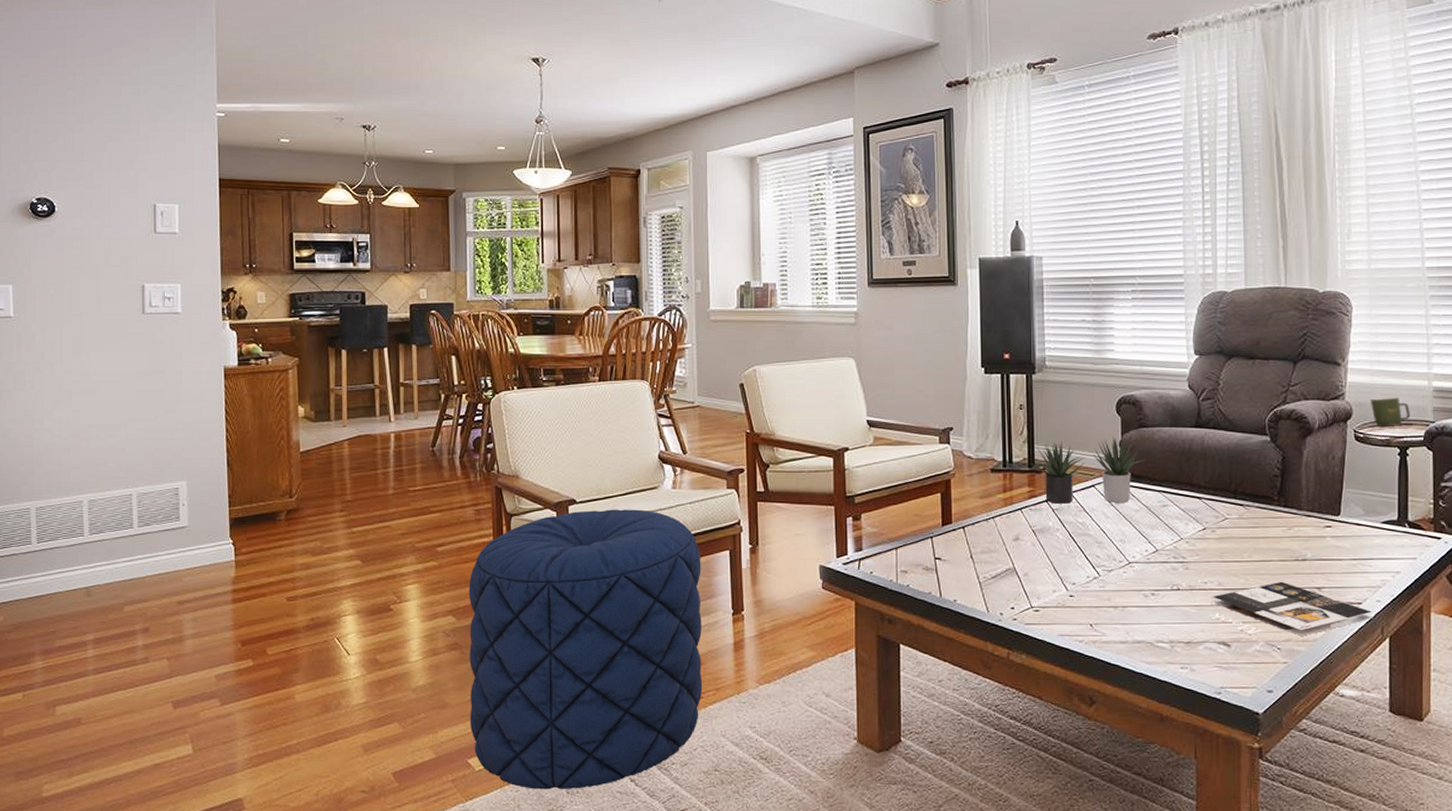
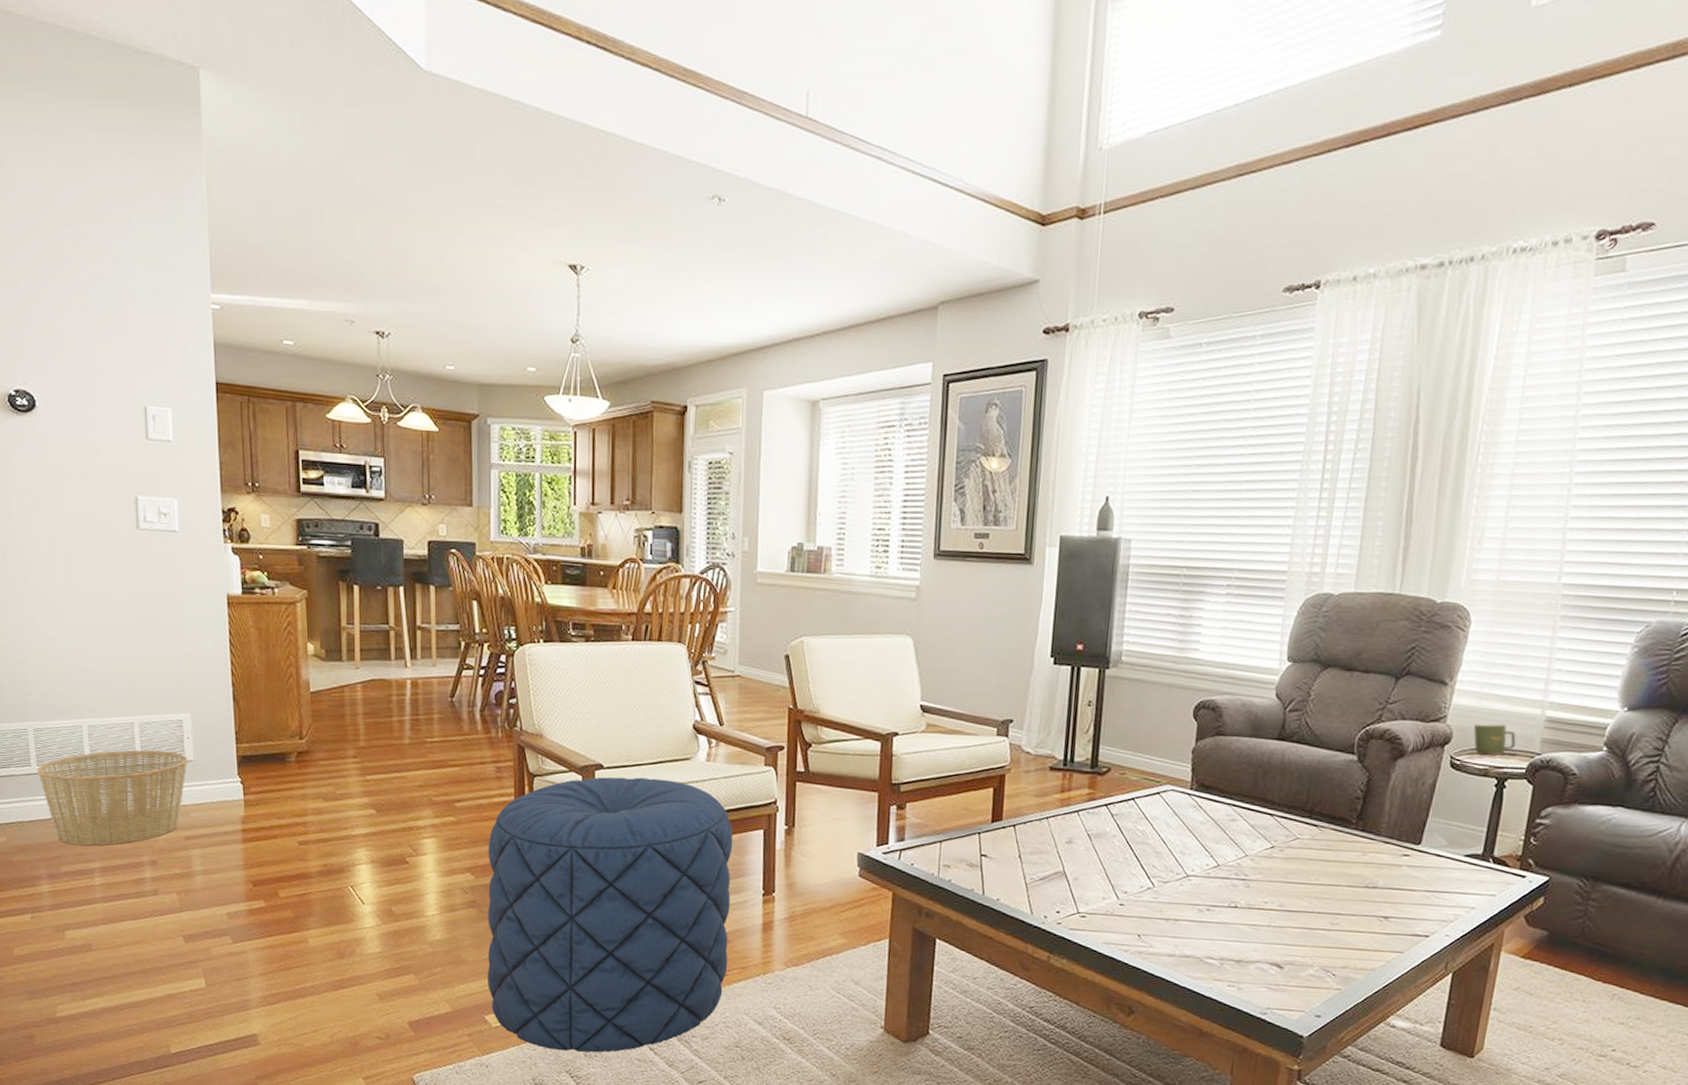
basket: none [37,519,182,619] -> present [37,750,188,846]
succulent plant: present [1031,437,1146,504] -> none [1094,743,1219,814]
magazine: present [1208,581,1373,636] -> none [1264,907,1440,964]

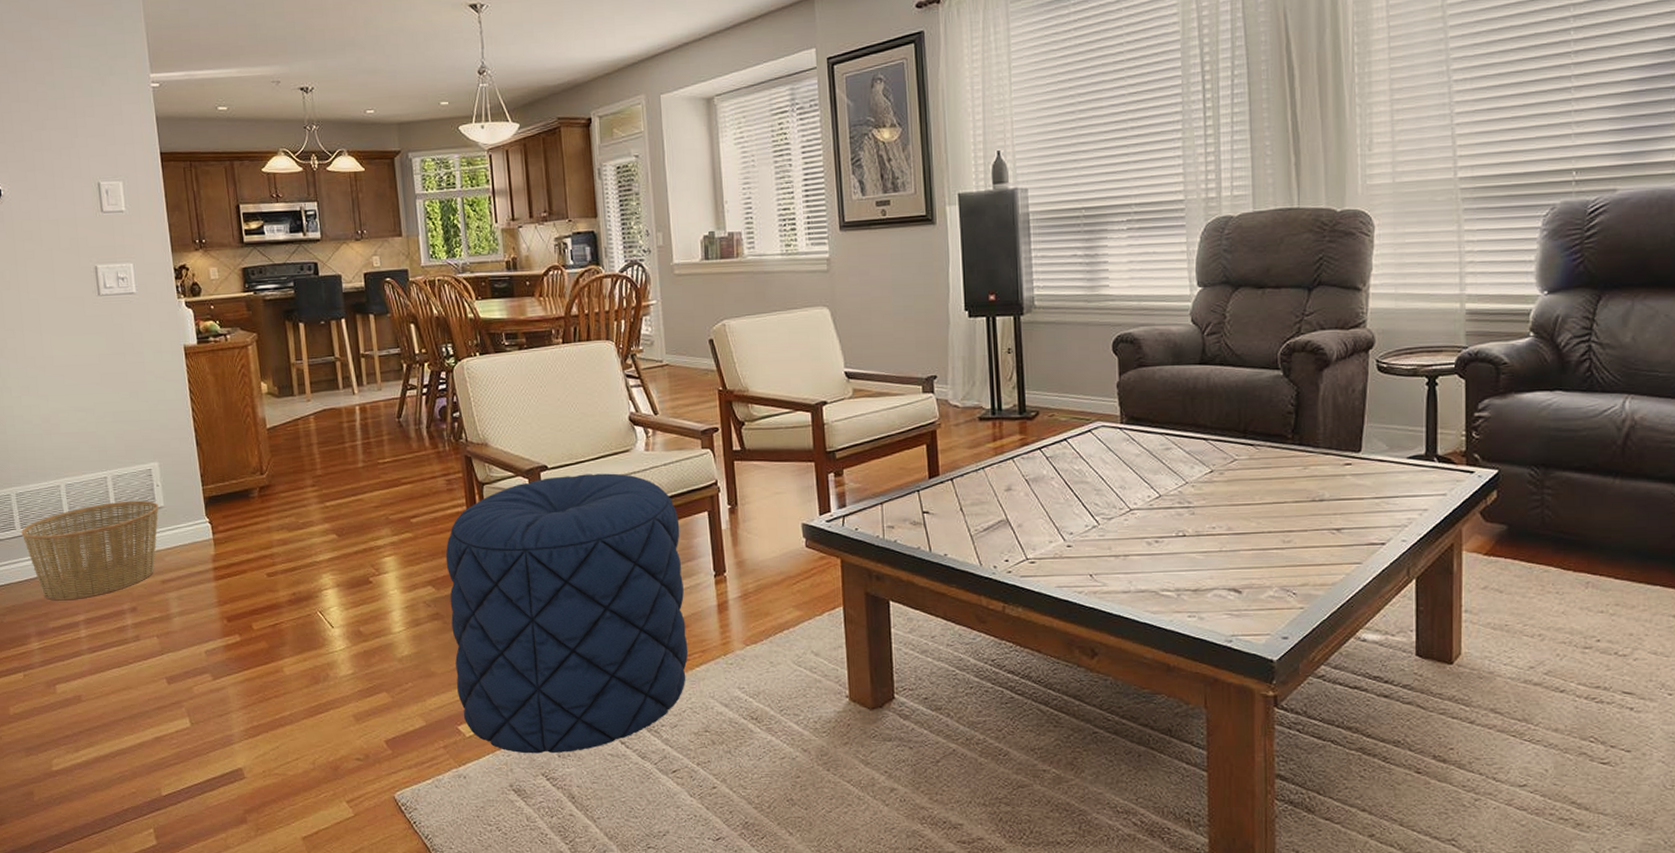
mug: present [1473,723,1516,756] -> none [1395,322,1440,355]

